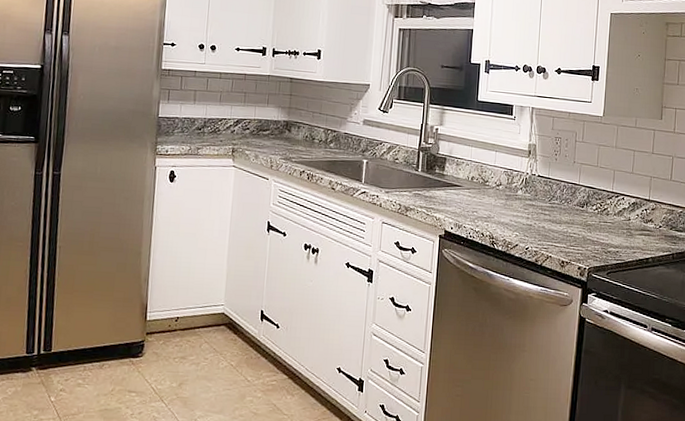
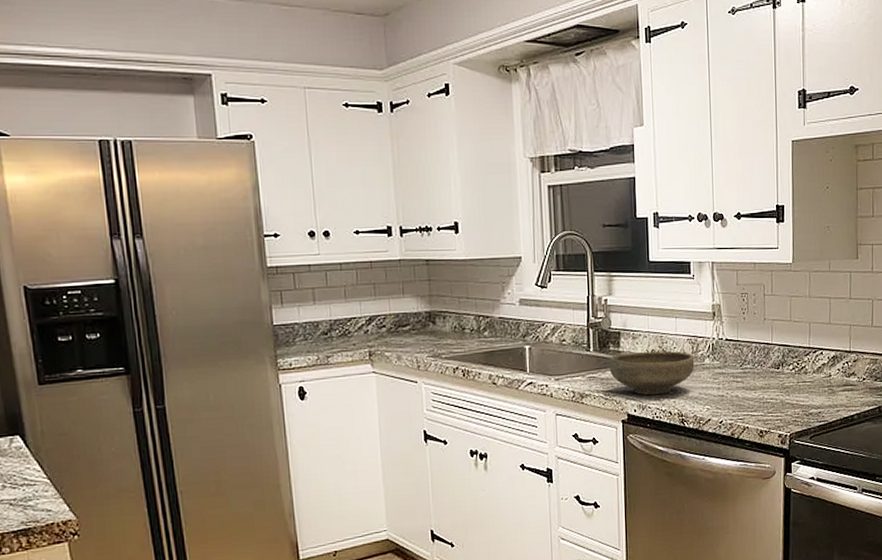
bowl: none [433,177,509,217] -> present [609,351,695,395]

